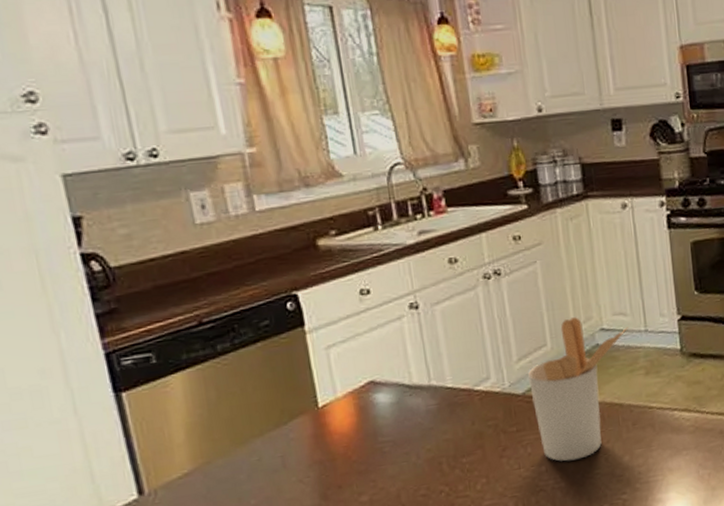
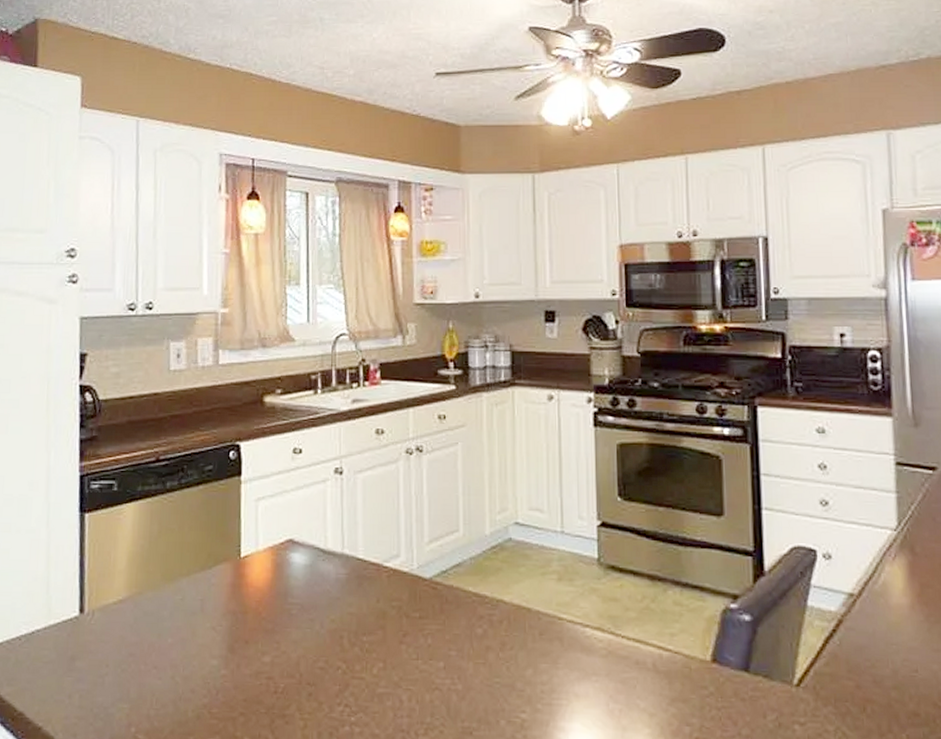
utensil holder: present [527,317,629,462] -> none [436,506,545,662]

